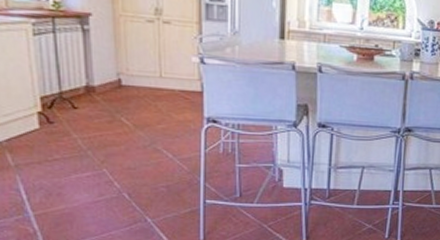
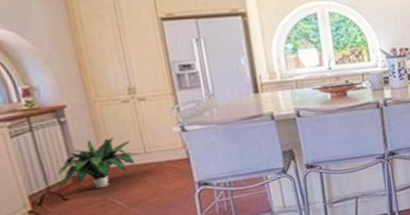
potted plant: none [70,52,155,105] -> present [57,138,140,189]

